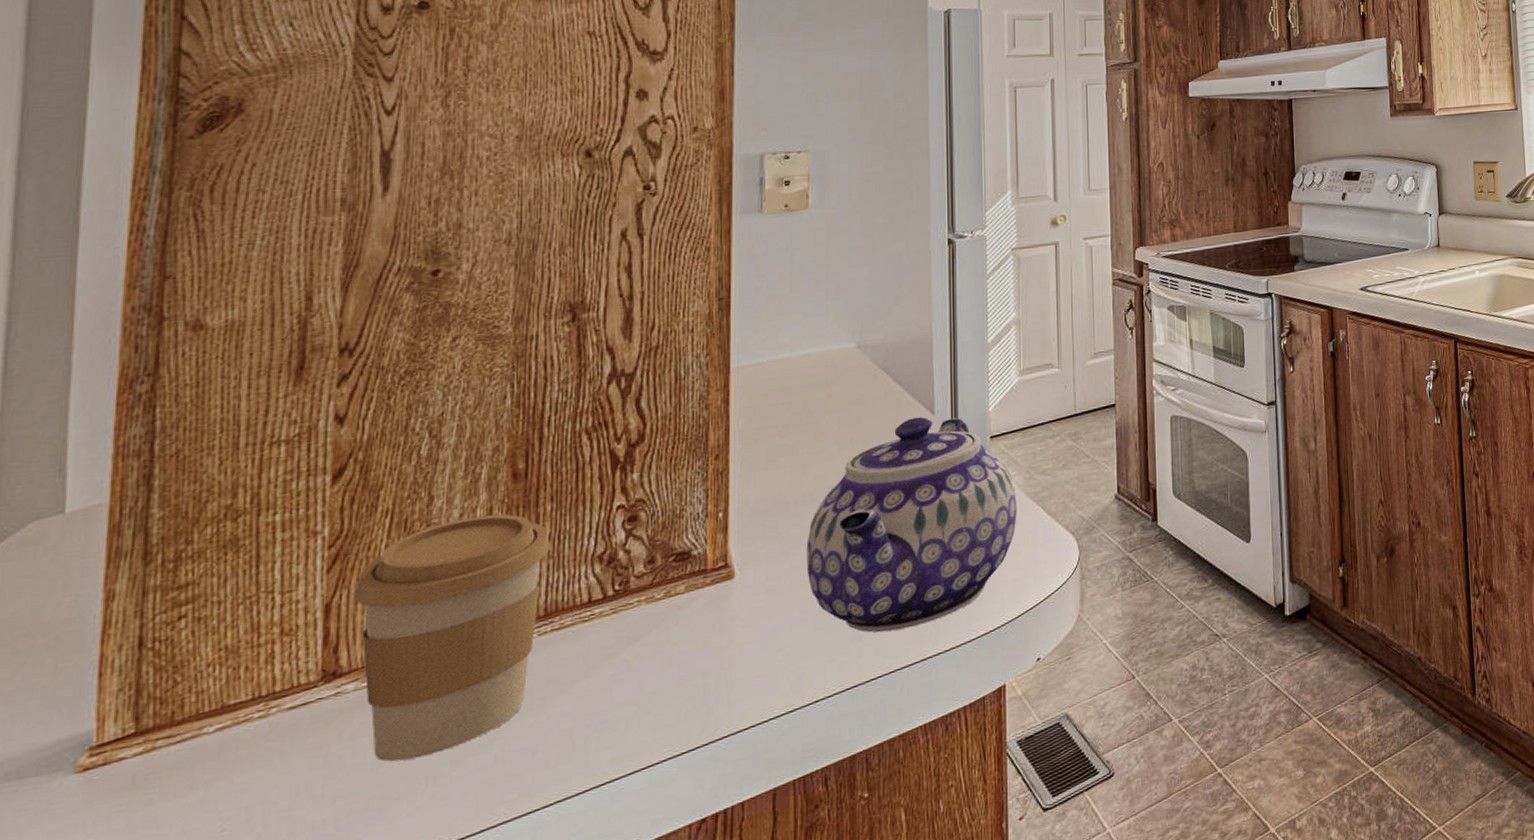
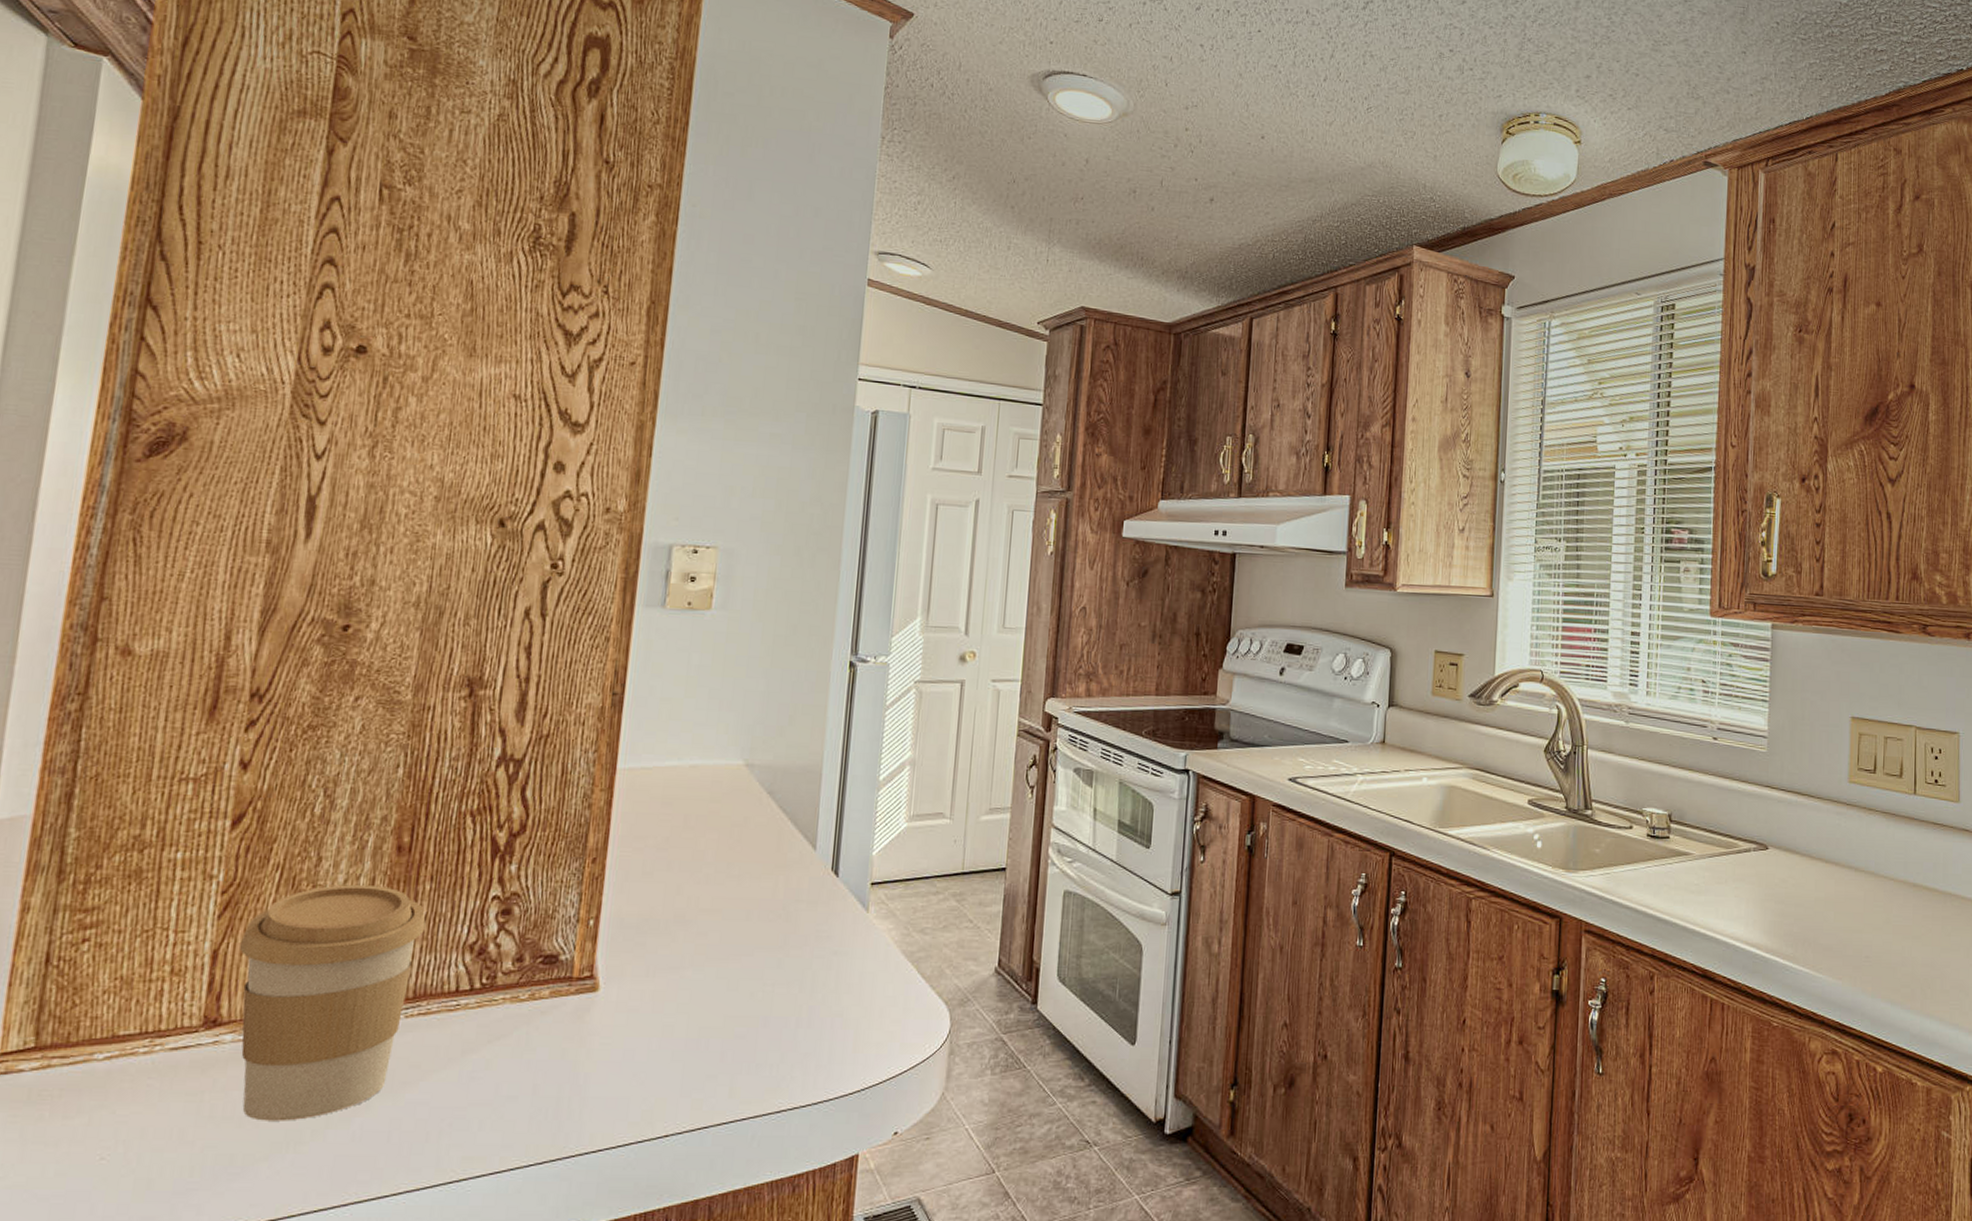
teapot: present [806,417,1017,633] -> none [670,850,892,1076]

